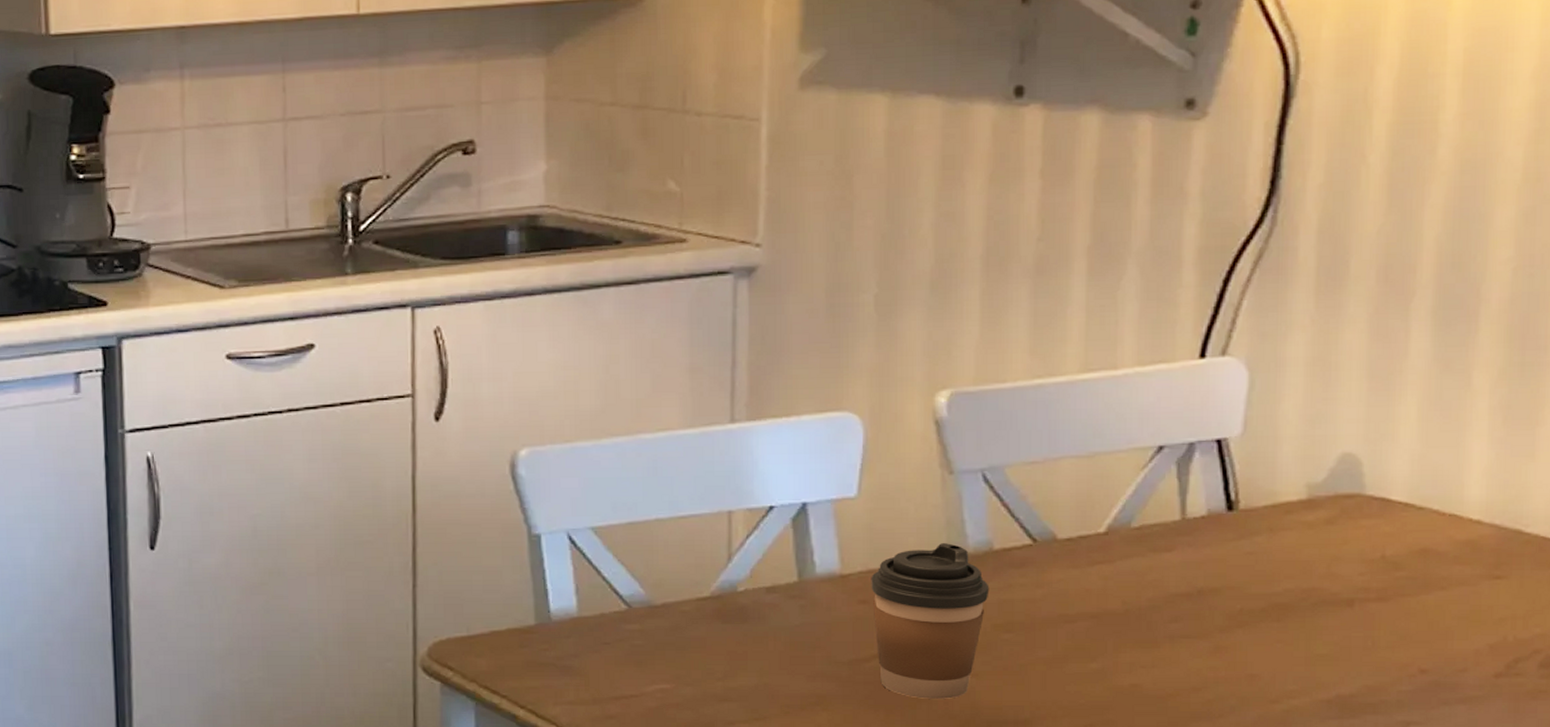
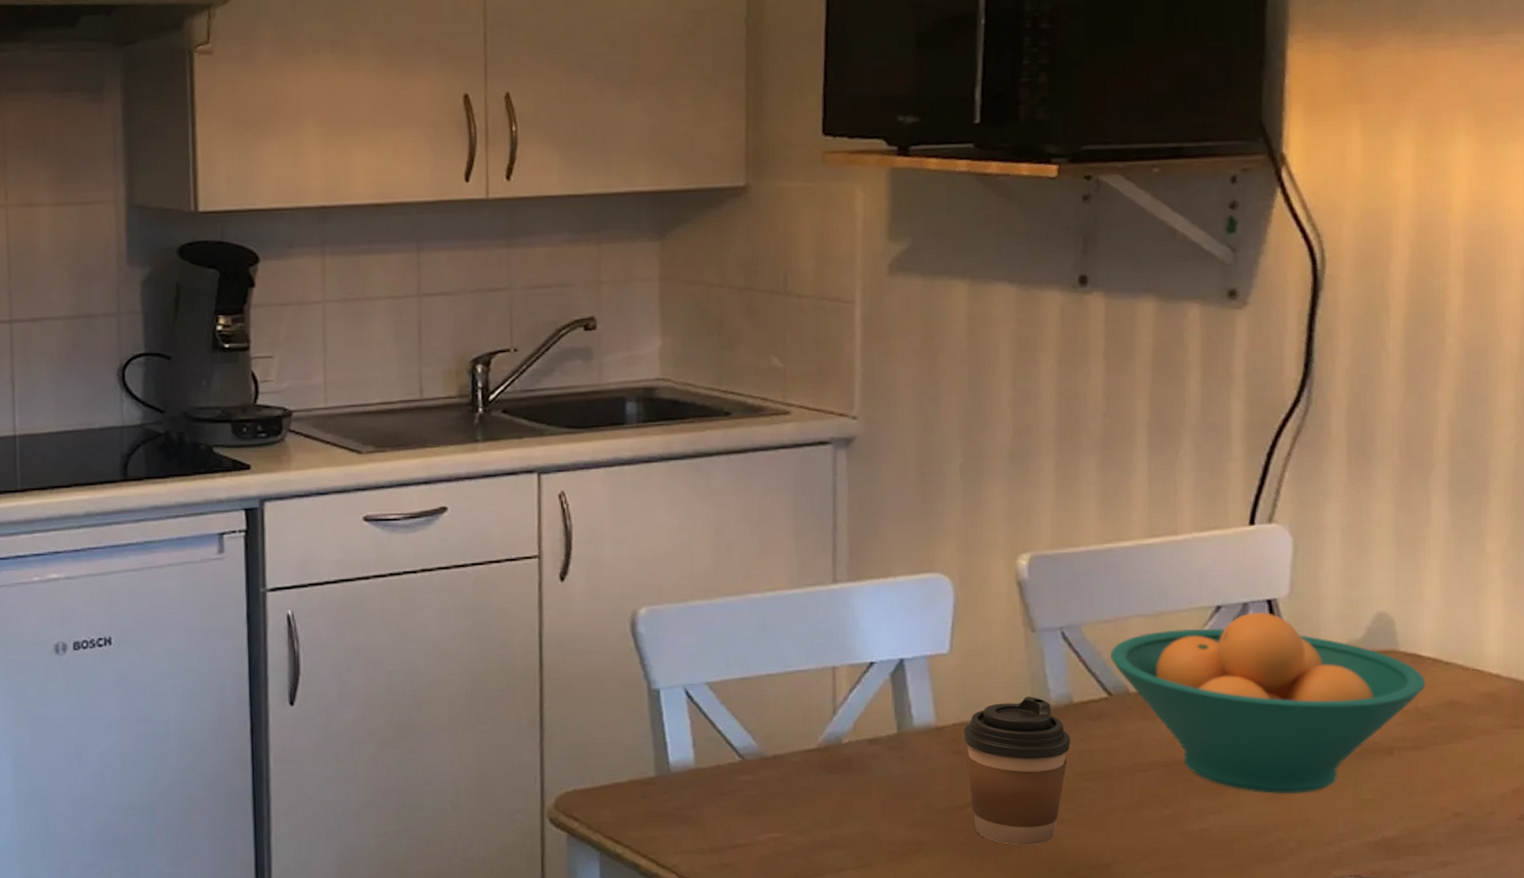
fruit bowl: none [1037,452,1395,649] -> present [1110,612,1426,795]

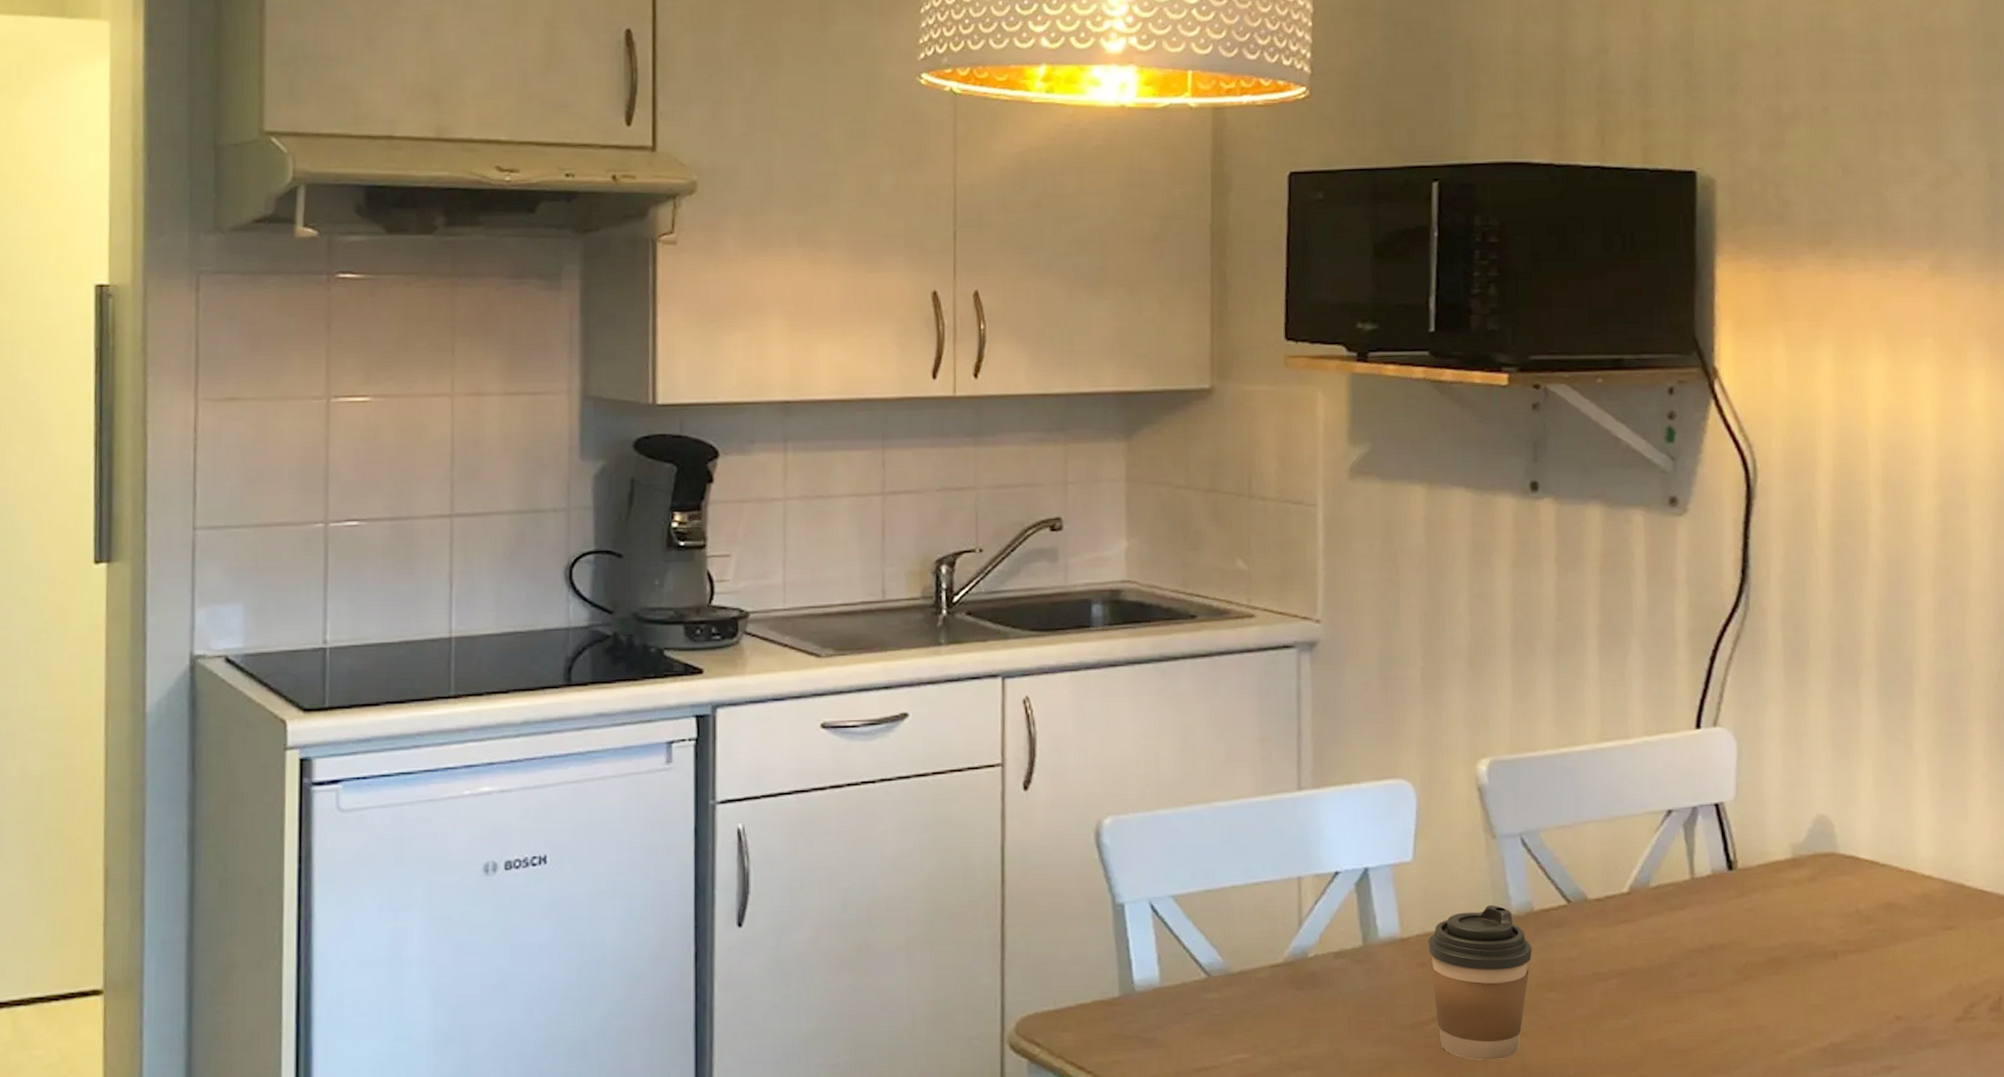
fruit bowl: present [1110,612,1426,795] -> none [1568,816,1865,1002]

